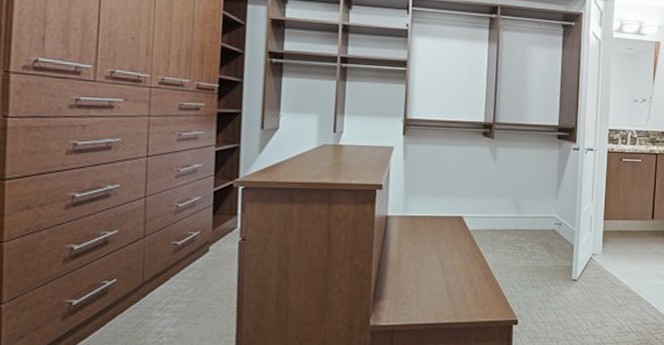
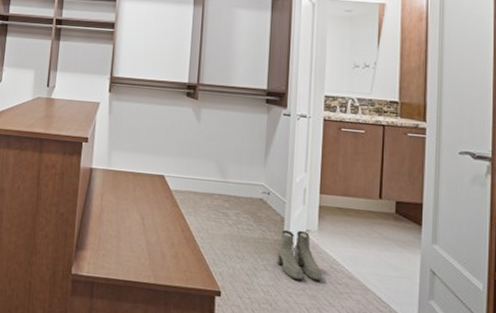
boots: none [567,254,606,300] -> present [276,229,323,281]

